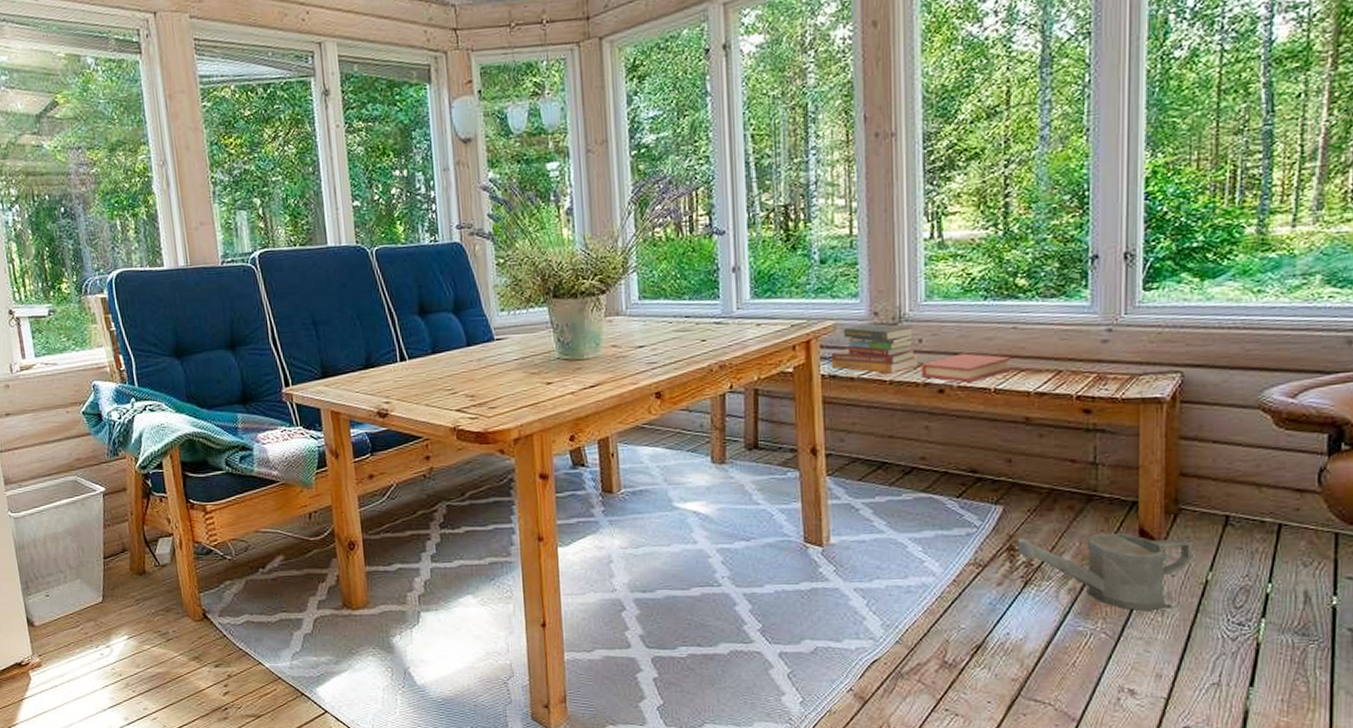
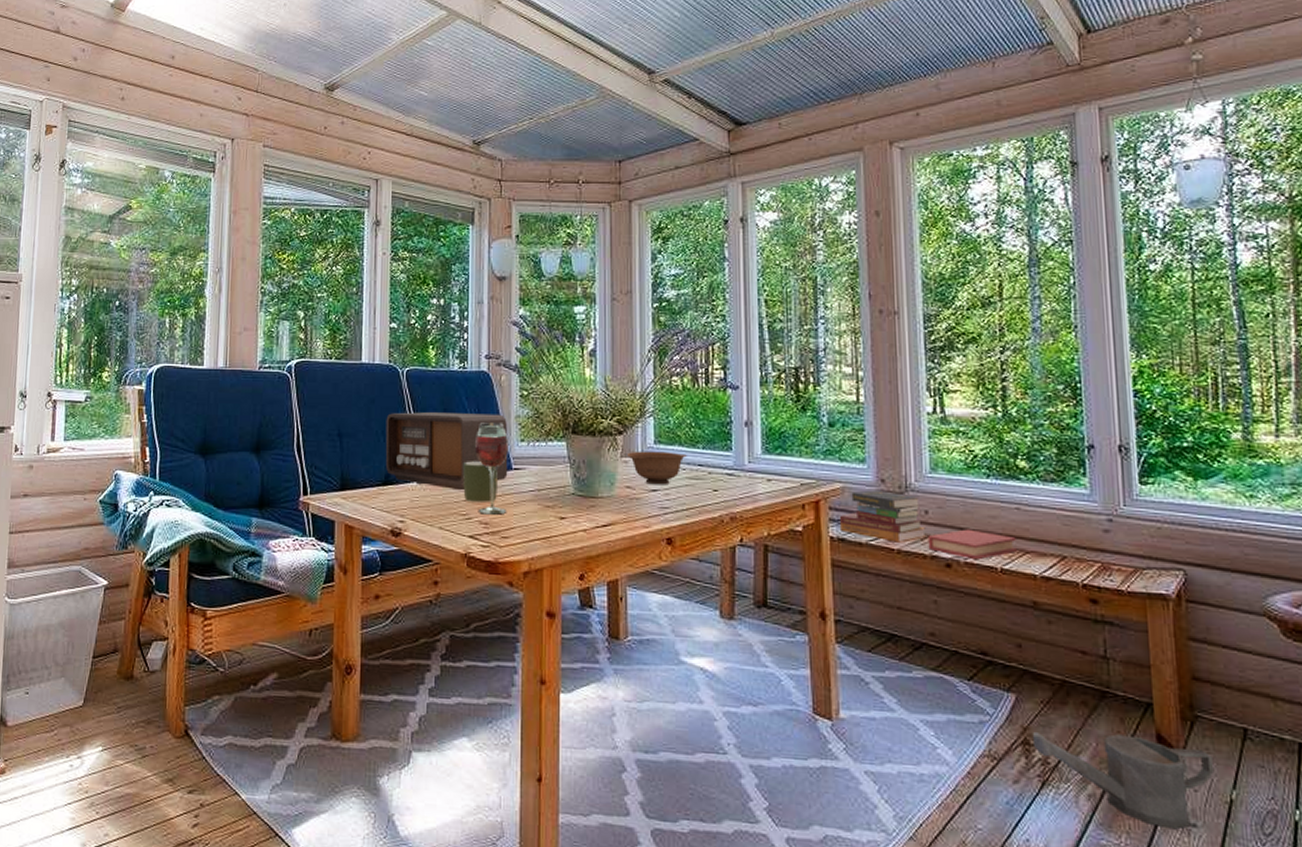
radio: none [359,285,490,367] -> present [385,412,508,491]
mug: none [442,335,481,378] -> present [462,461,497,504]
wineglass: none [453,294,493,388] -> present [474,422,510,515]
bowl: none [610,306,673,341] -> present [626,451,687,485]

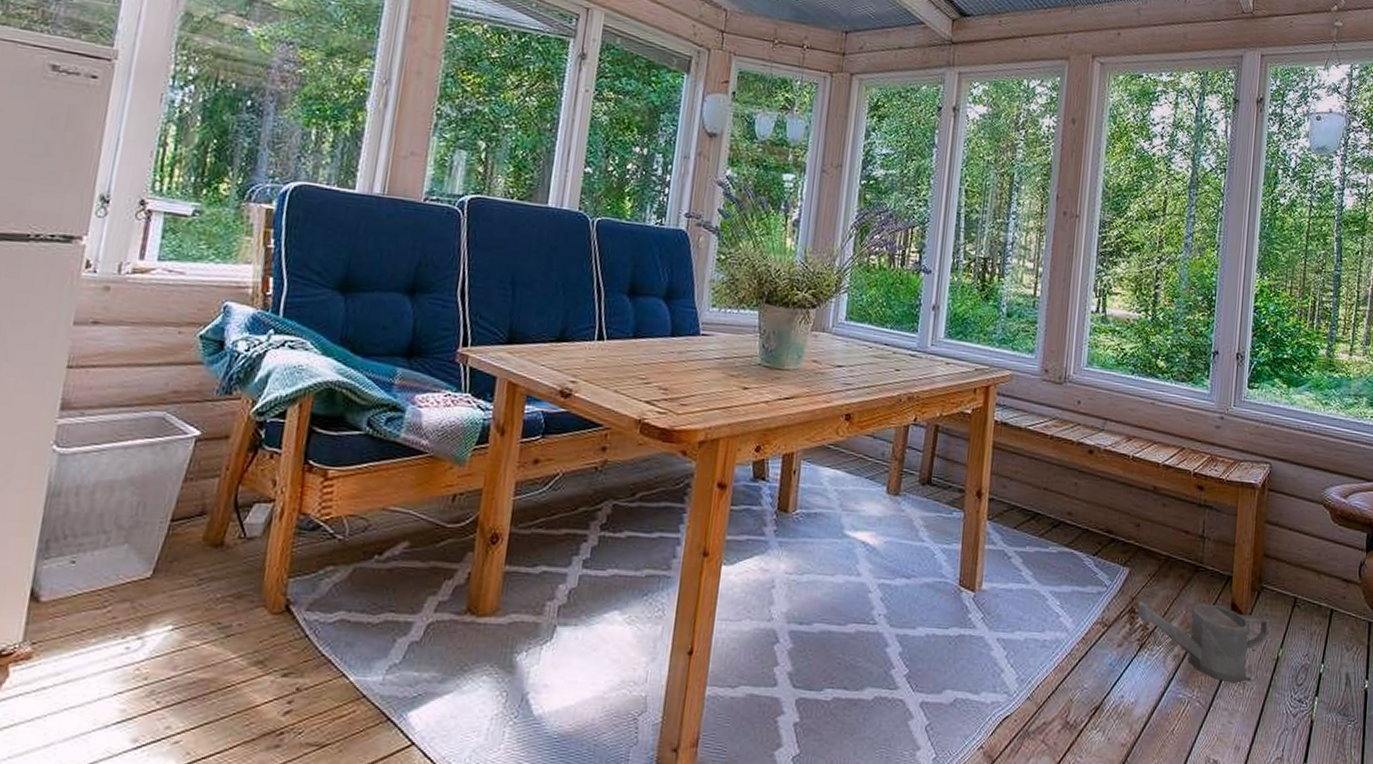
radio: present [385,412,508,491] -> none [562,264,700,353]
mug: present [462,461,497,504] -> none [644,322,684,369]
wineglass: present [474,422,510,515] -> none [658,283,700,381]
bowl: present [626,451,687,485] -> none [817,326,875,362]
books: present [839,490,926,543] -> none [1004,379,1076,429]
book: present [927,529,1017,560] -> none [1076,419,1148,448]

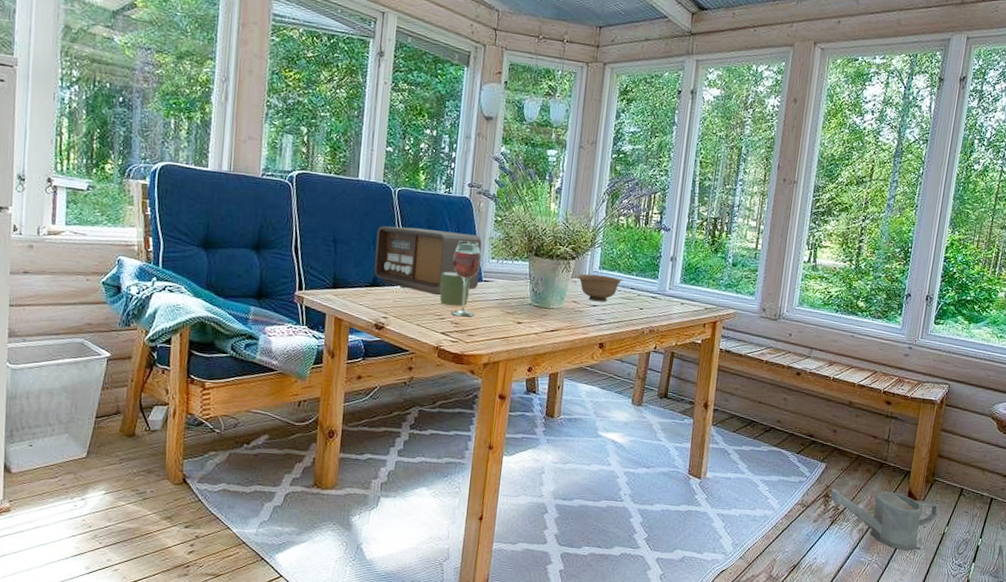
radio: none [562,264,700,353] -> present [374,226,482,296]
mug: none [644,322,684,369] -> present [439,271,470,308]
wineglass: none [658,283,700,381] -> present [450,240,482,317]
bowl: none [817,326,875,362] -> present [576,274,623,302]

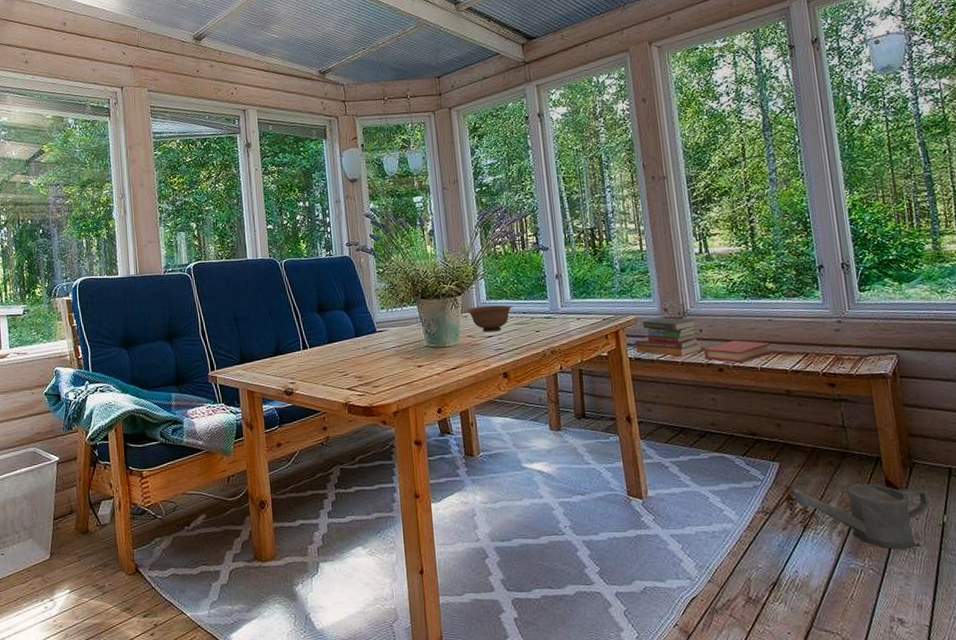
radio: present [374,226,482,296] -> none [271,289,374,354]
mug: present [439,271,470,308] -> none [336,328,367,363]
wineglass: present [450,240,482,317] -> none [344,296,376,370]
books: none [728,316,788,356] -> present [634,317,702,357]
book: none [787,348,847,371] -> present [703,340,771,364]

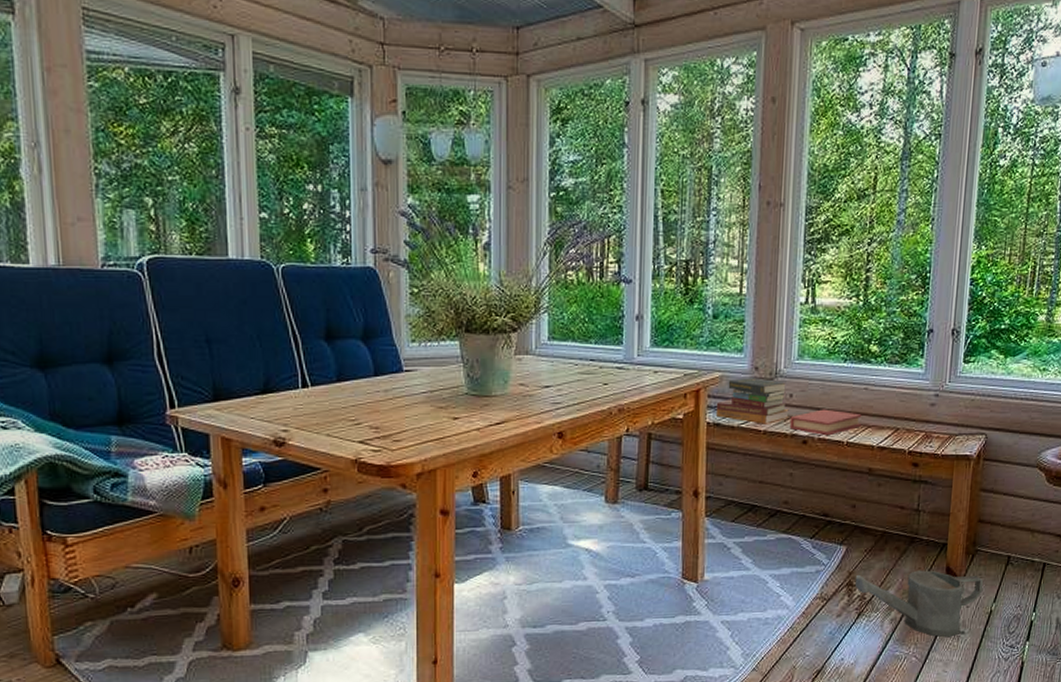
bowl: present [465,305,513,332] -> none [520,347,579,381]

